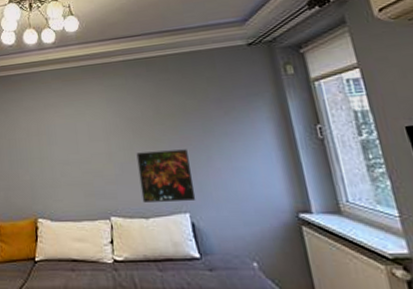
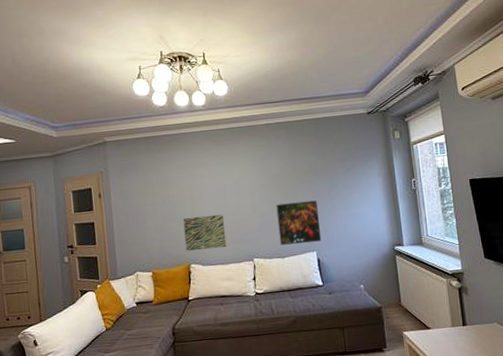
wall art: none [30,161,79,204] -> present [183,214,227,252]

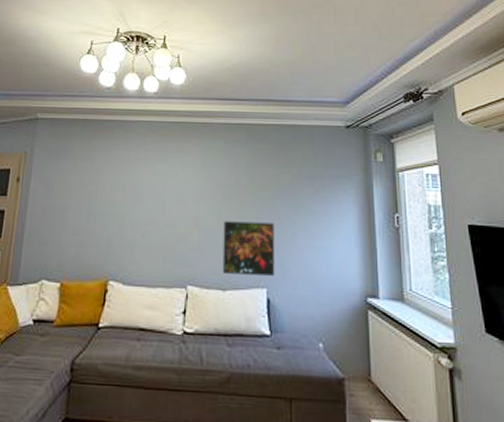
wall art: present [183,214,227,252] -> none [106,221,159,266]

